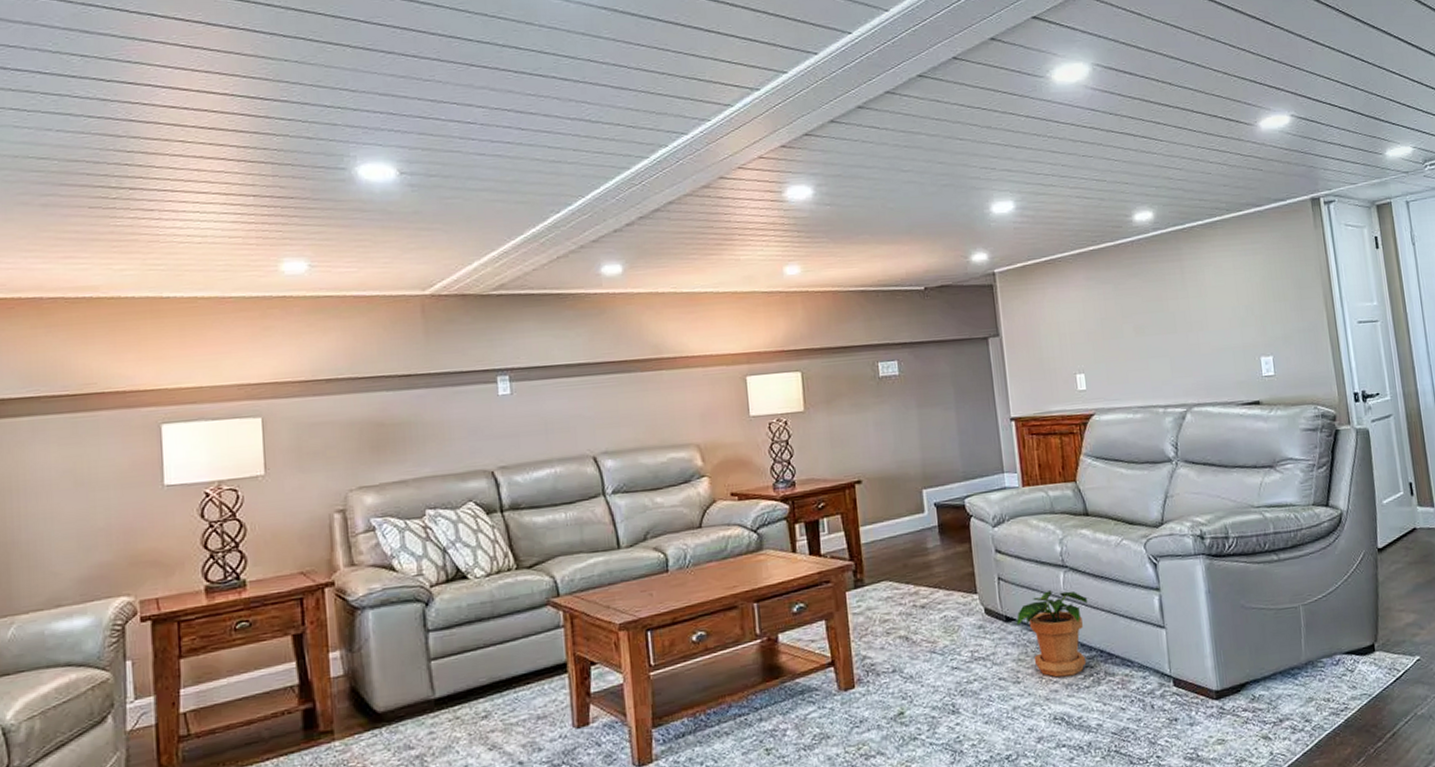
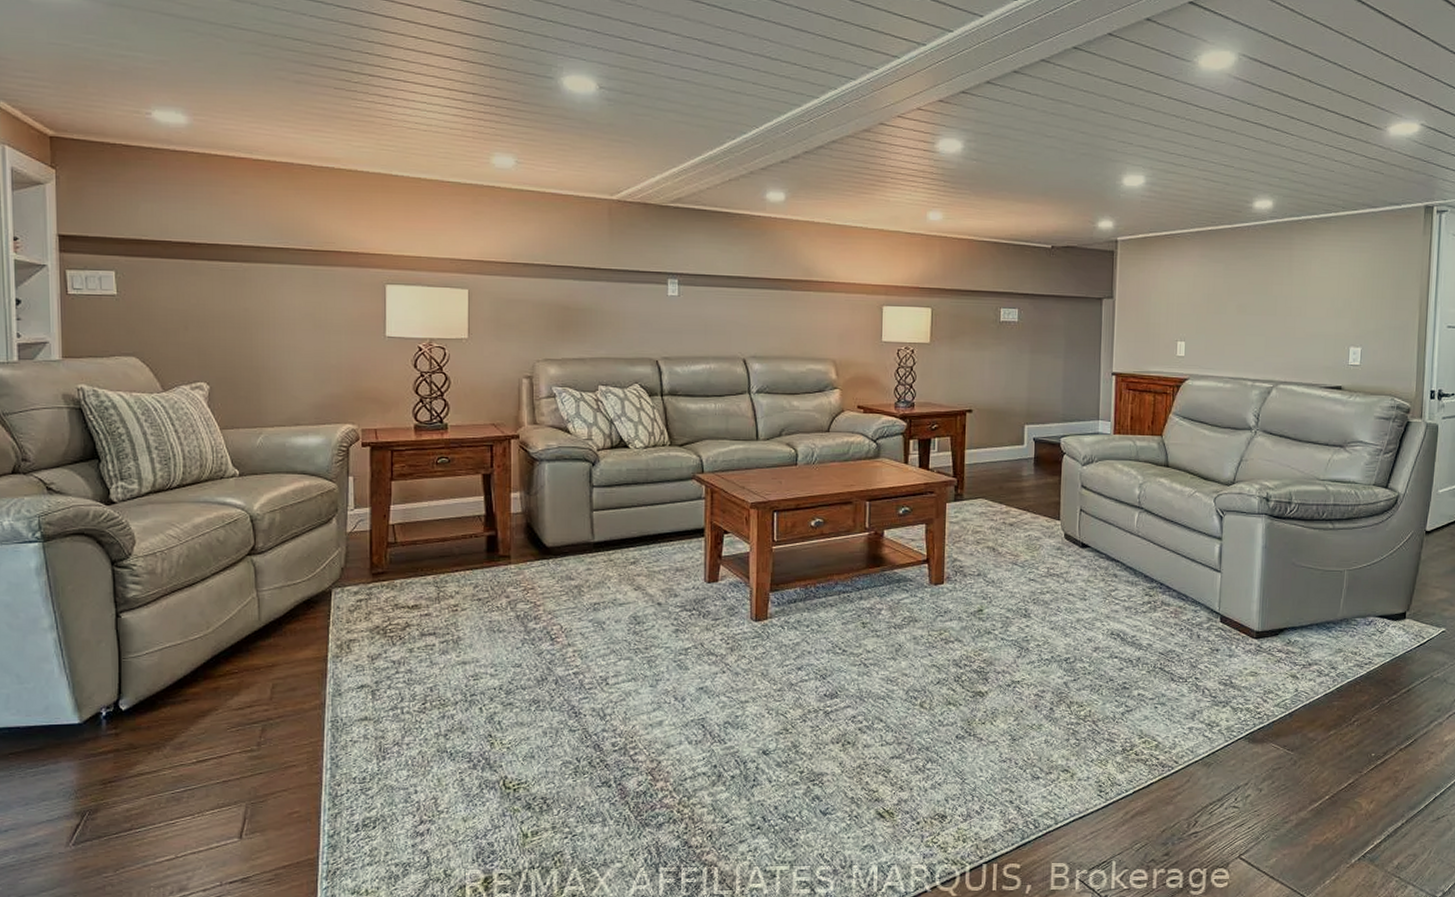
potted plant: present [1017,590,1087,678] -> none [1091,526,1156,600]

